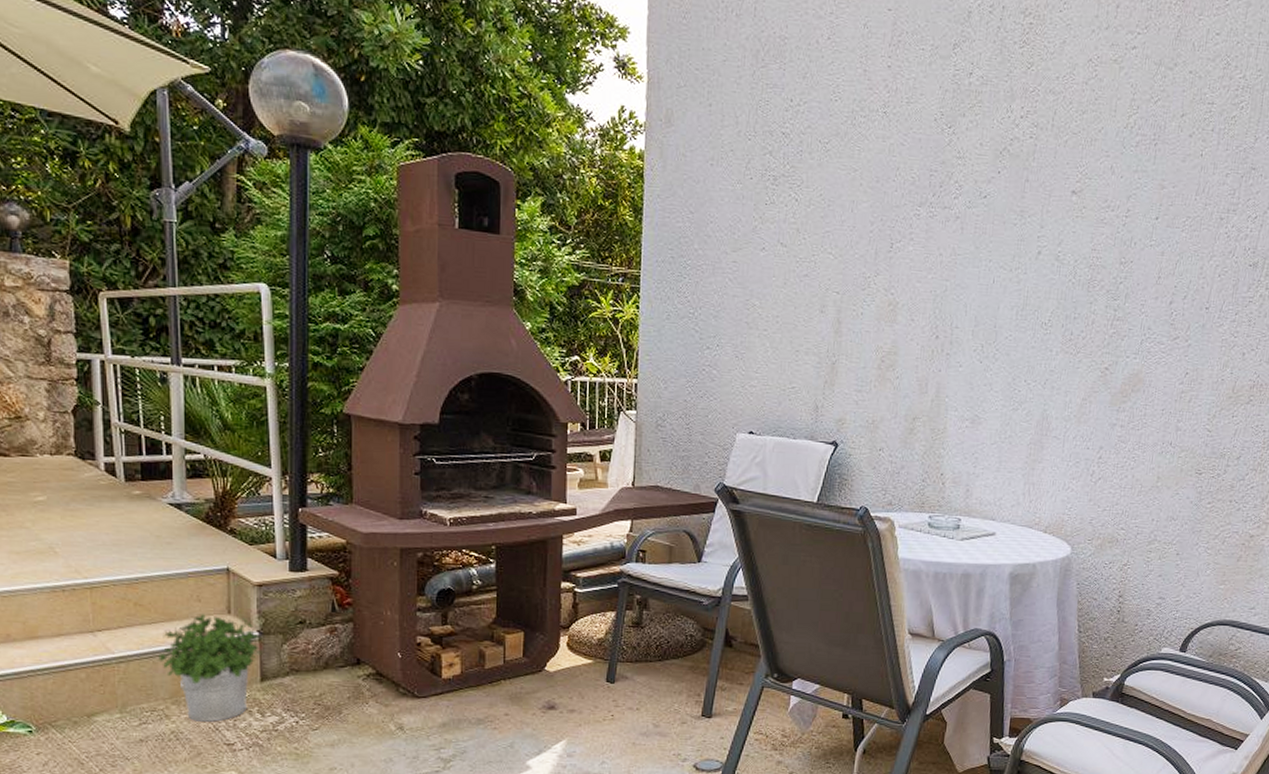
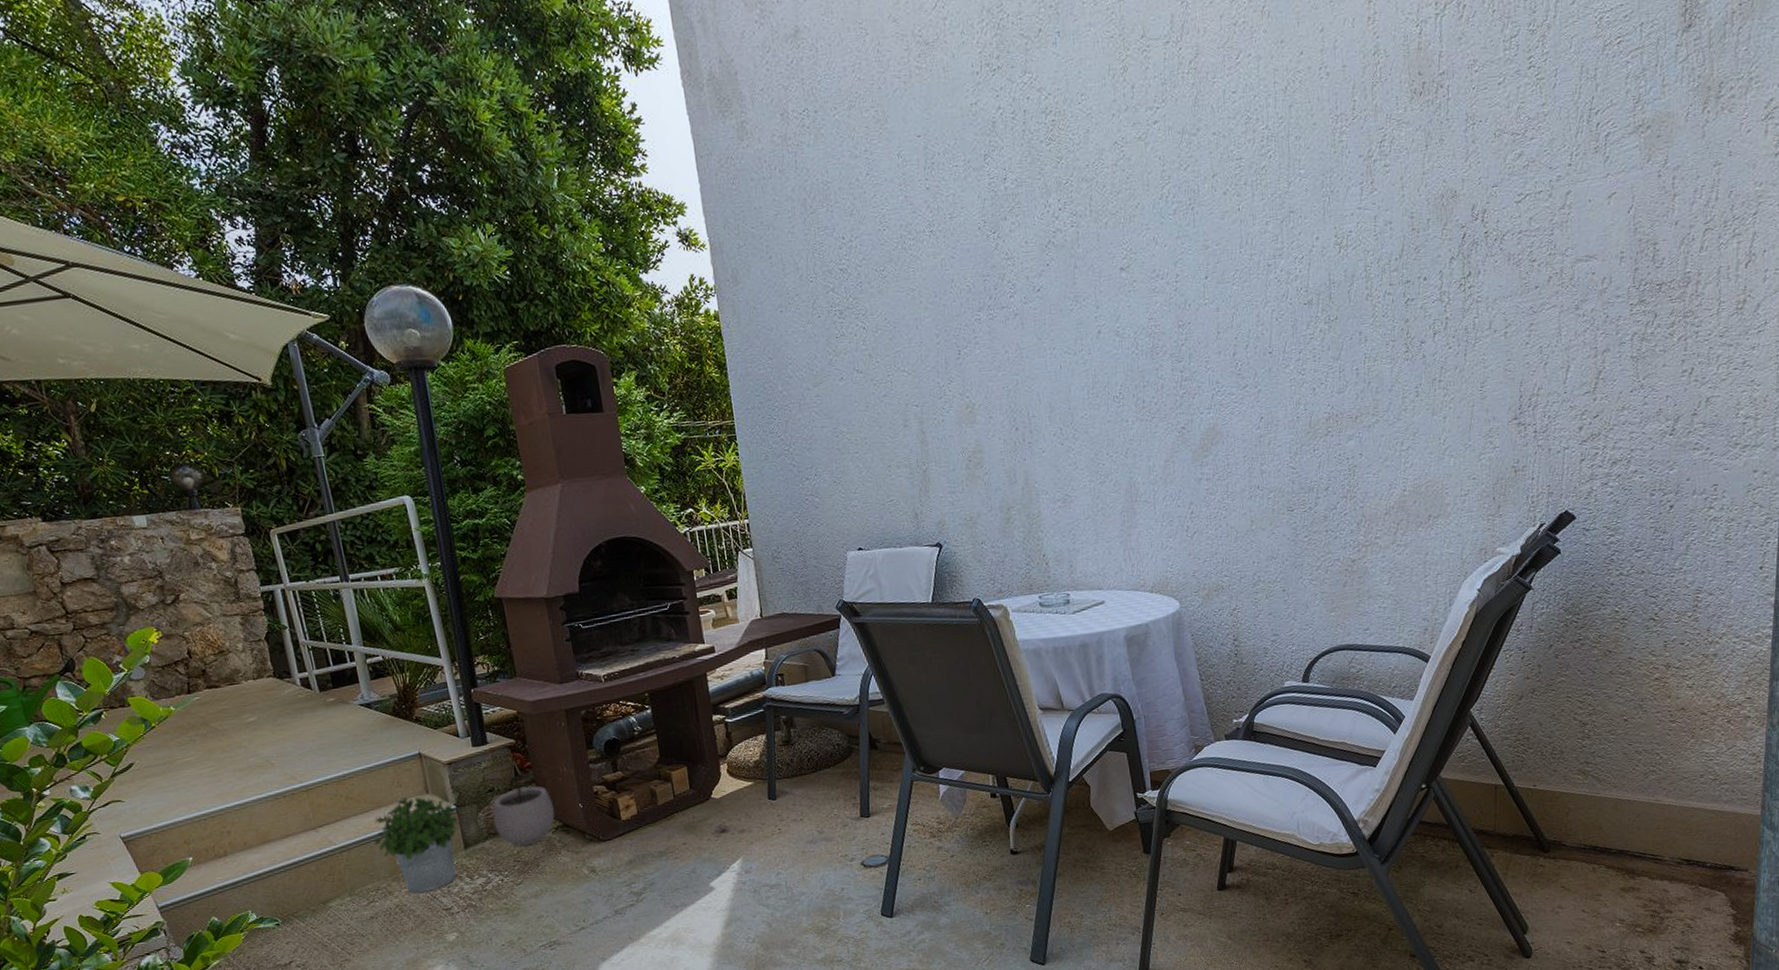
plant pot: none [299,611,370,689] -> present [493,775,555,847]

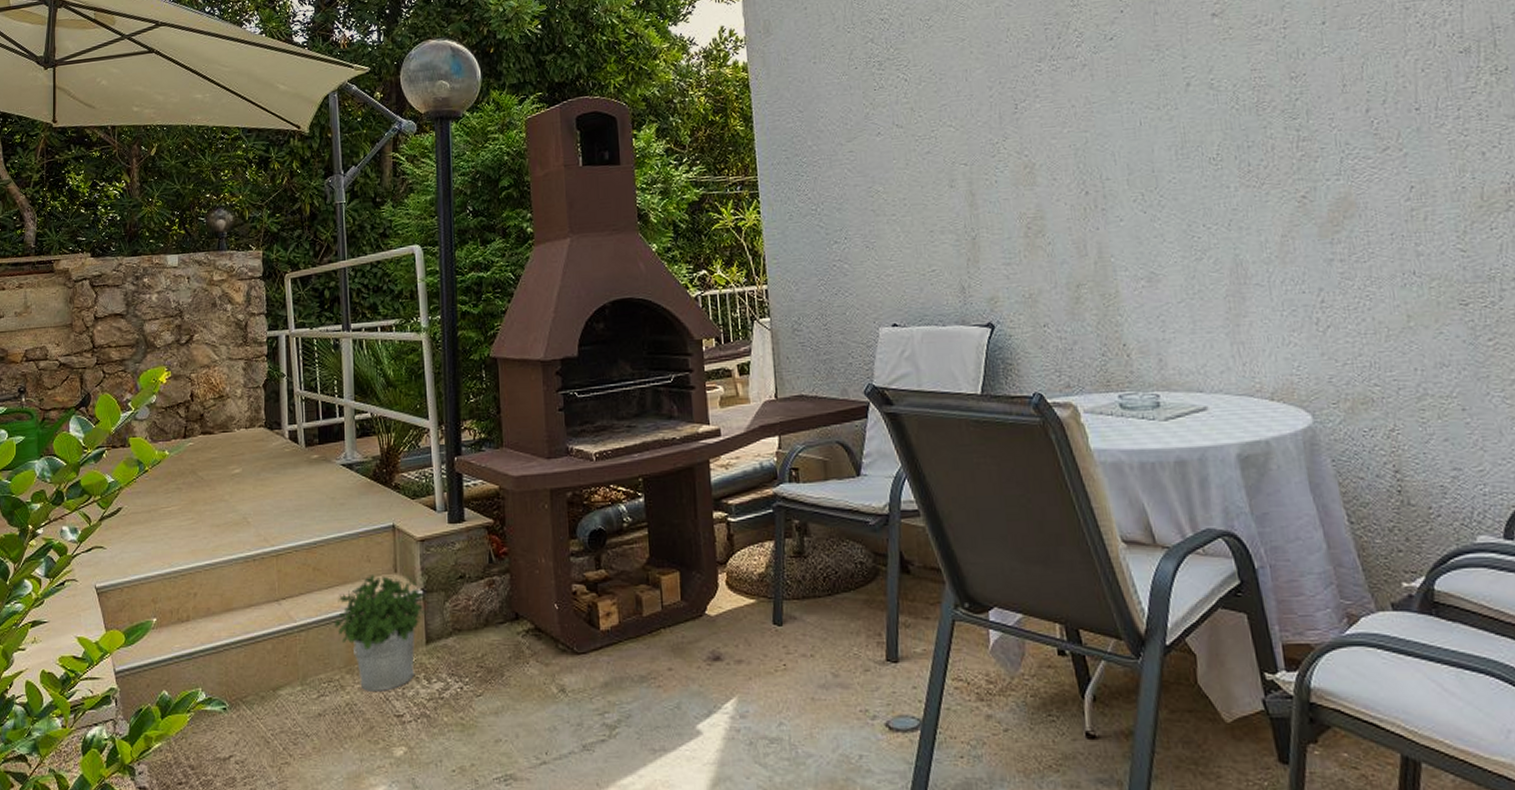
plant pot: present [493,775,555,847] -> none [460,562,528,649]

